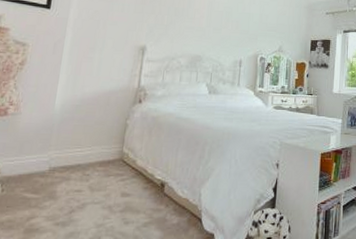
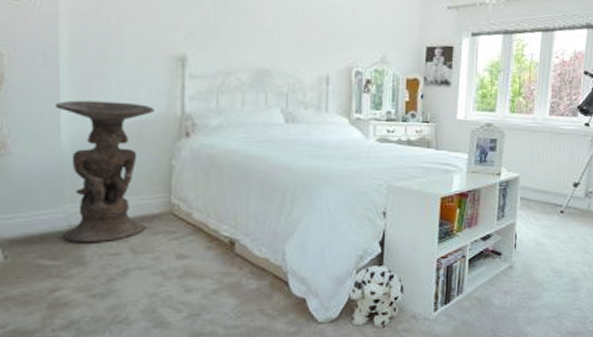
pedestal table: none [44,76,120,182] -> present [54,100,154,244]

